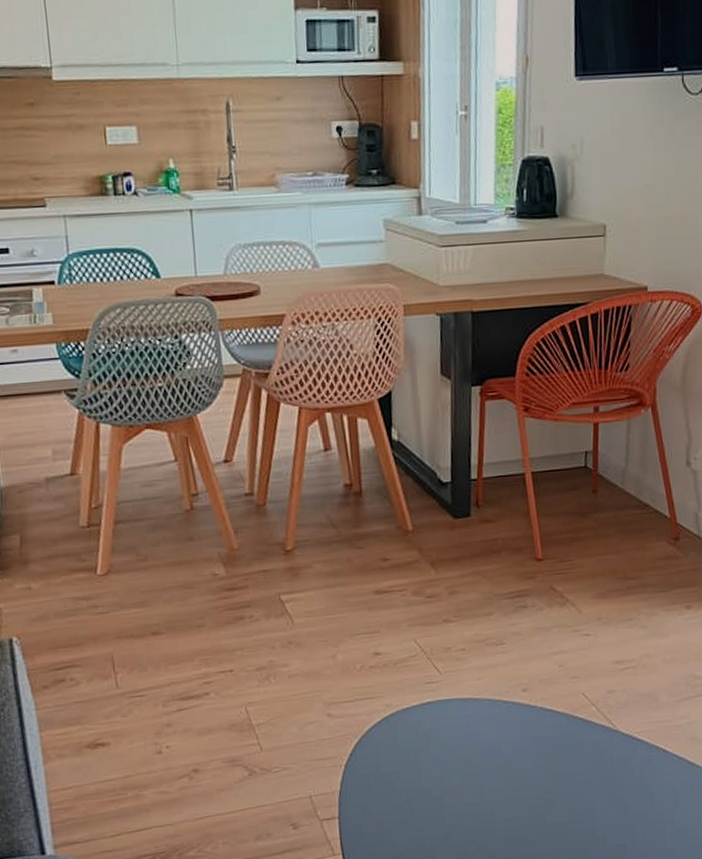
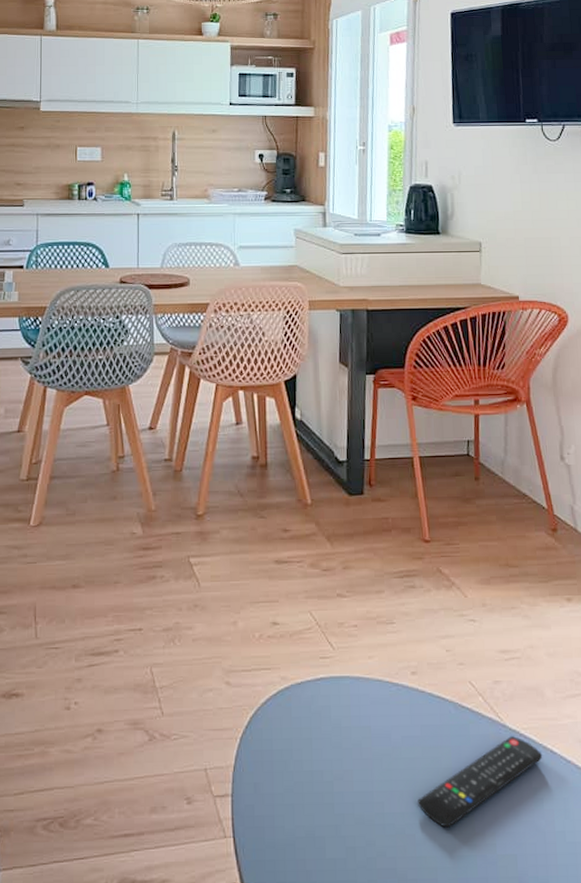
remote control: none [528,740,655,827] -> present [418,736,543,828]

